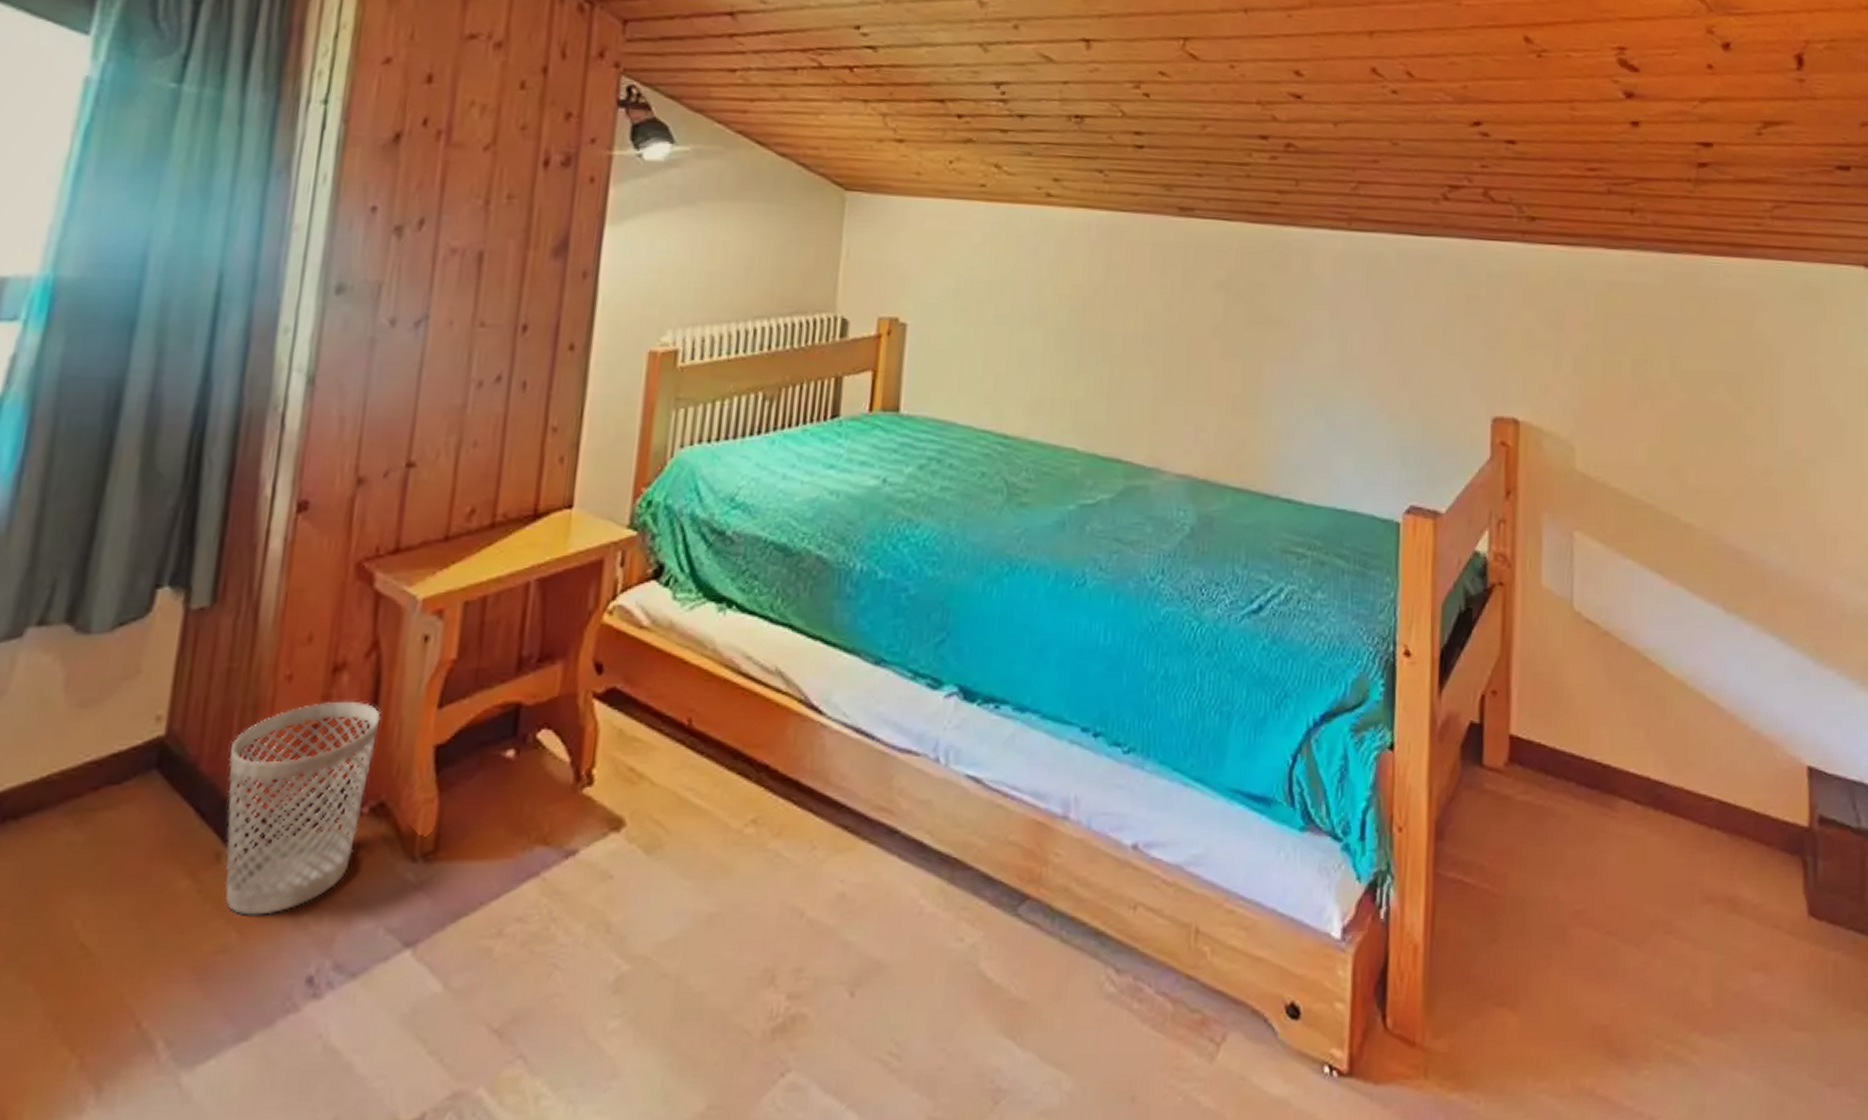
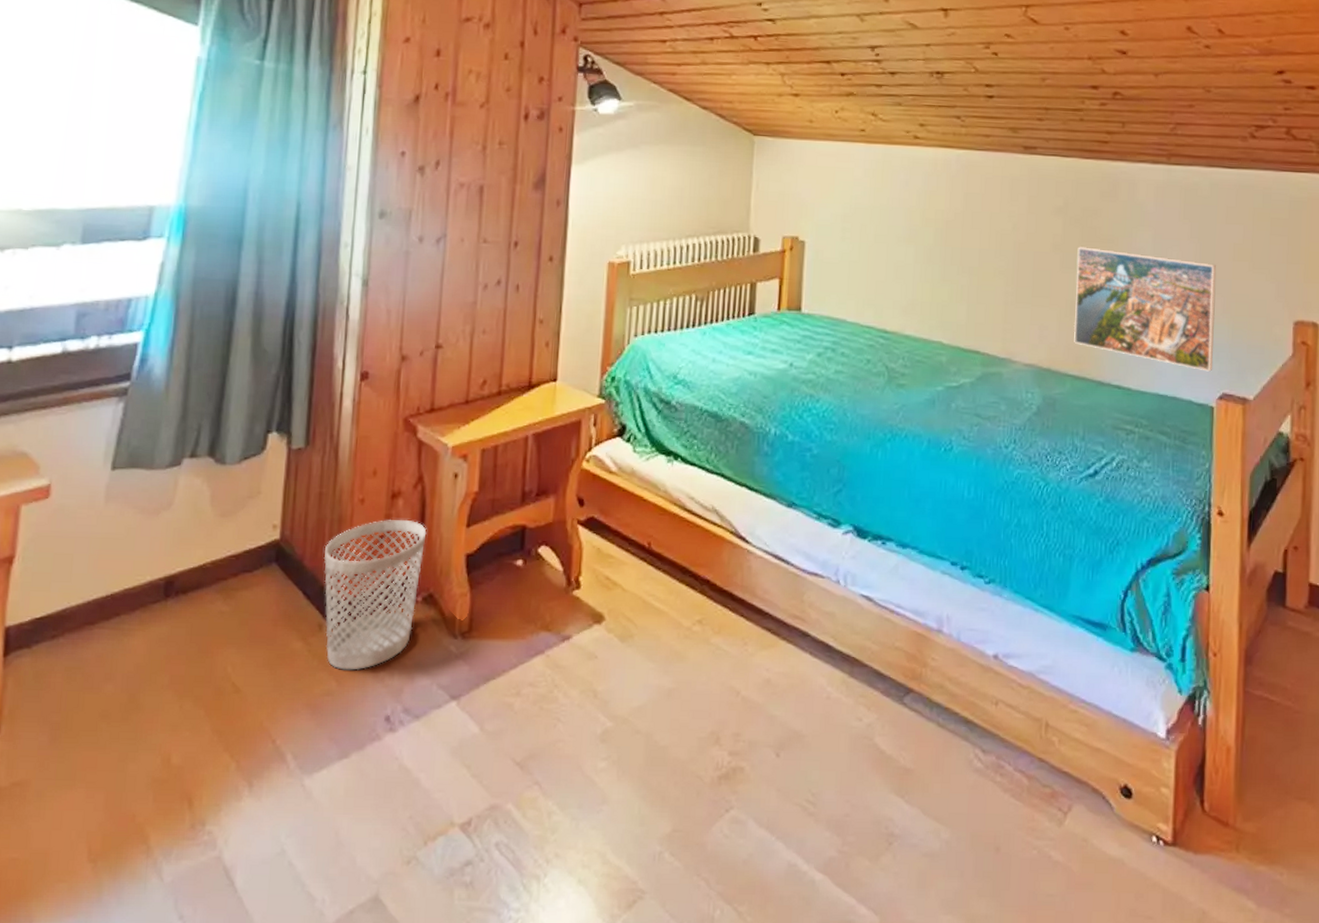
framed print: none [1235,329,1404,480] -> present [1073,247,1217,372]

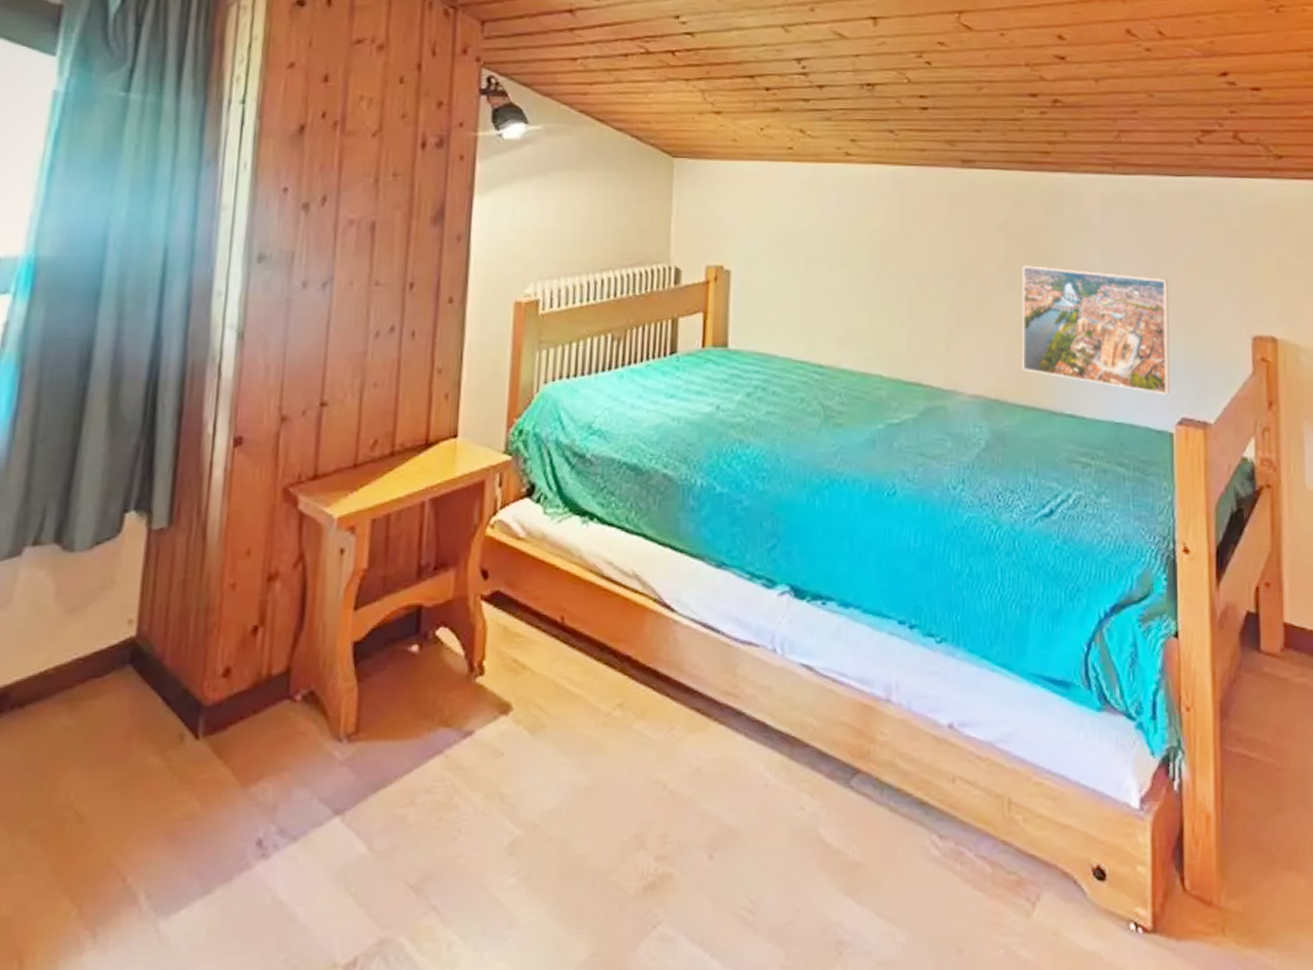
wastebasket: present [323,520,427,671] -> none [187,606,308,788]

